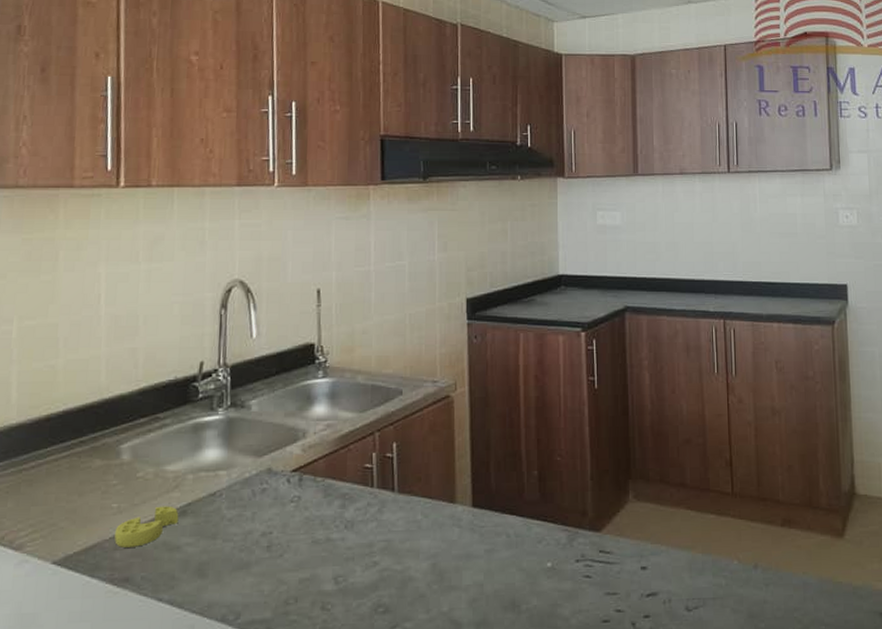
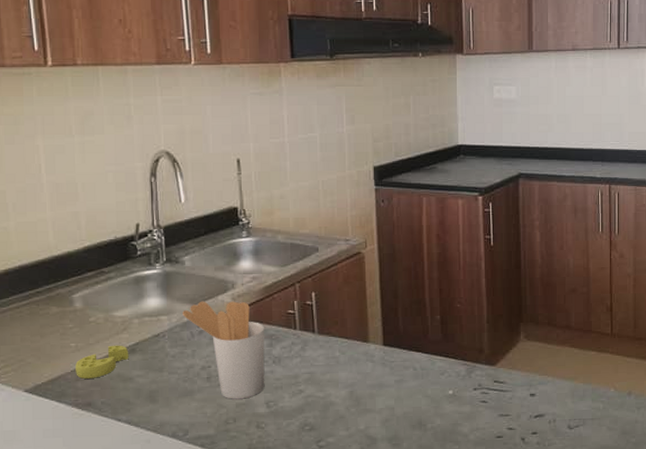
utensil holder: none [244,452,337,574] -> present [183,301,265,399]

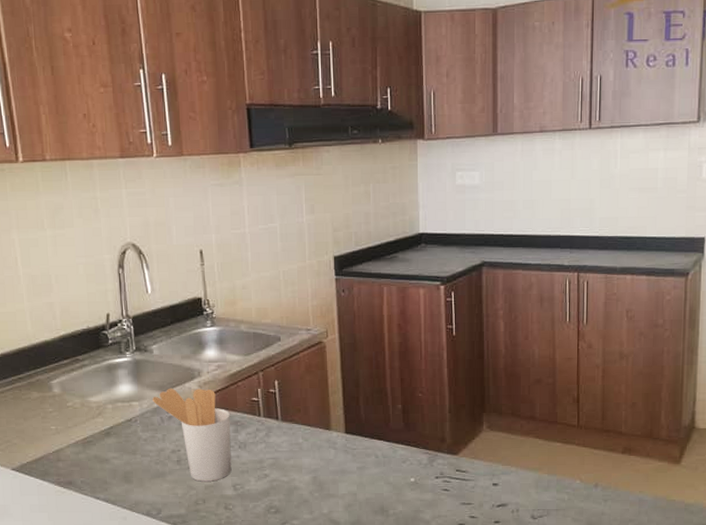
cheese: present [75,345,129,379] -> none [56,428,105,459]

